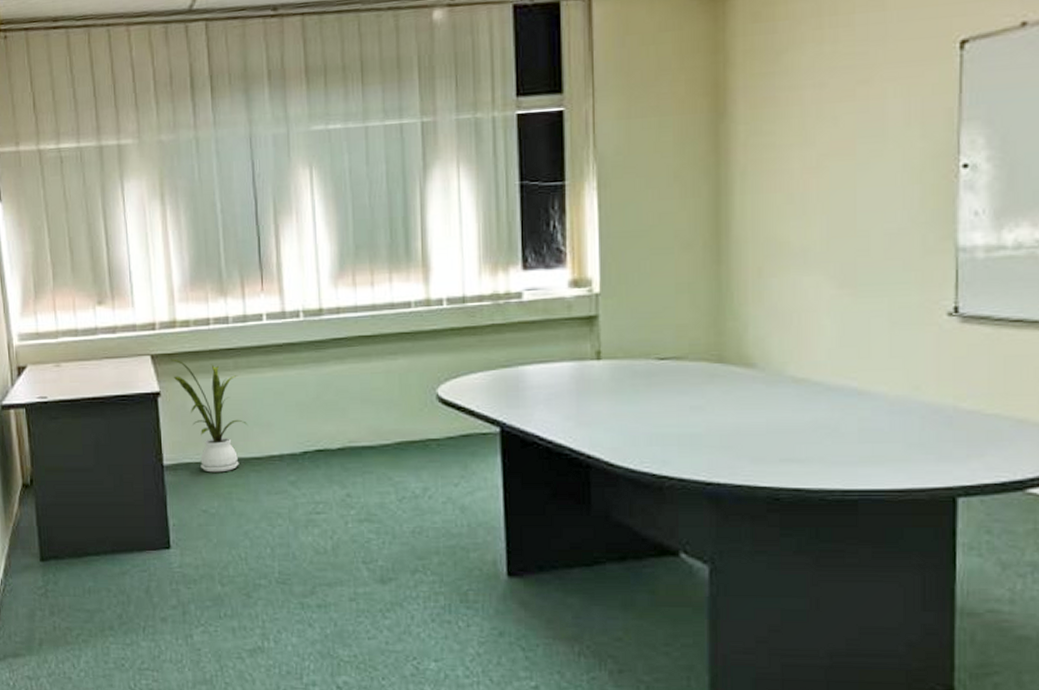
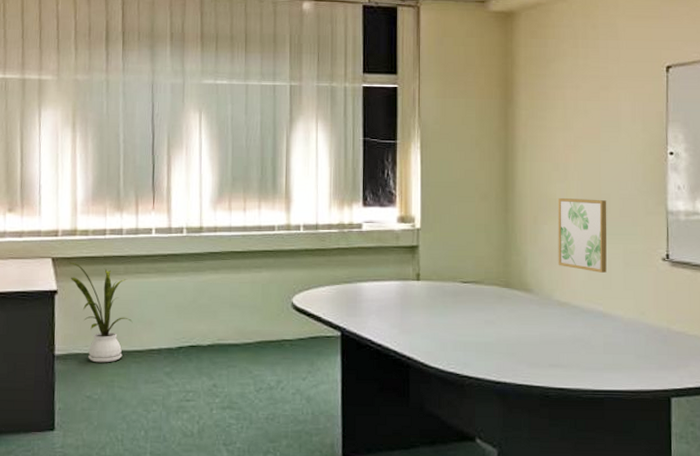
wall art: none [792,238,865,337] -> present [557,198,607,273]

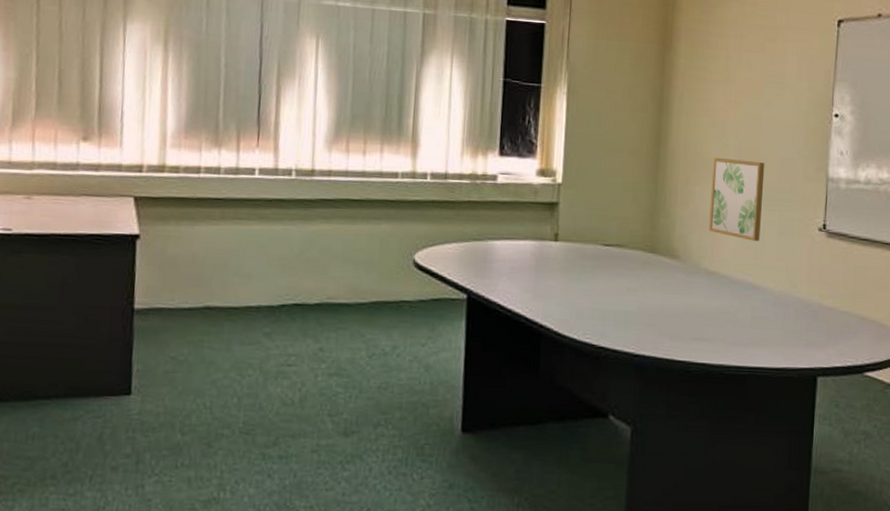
house plant: present [69,262,133,363] -> none [155,203,229,320]

